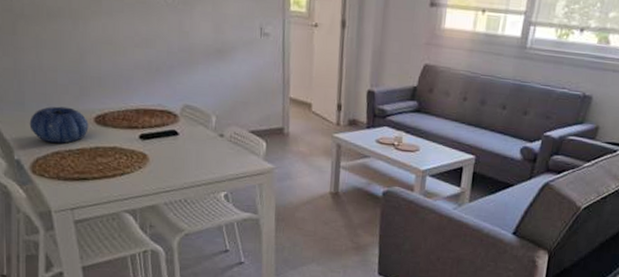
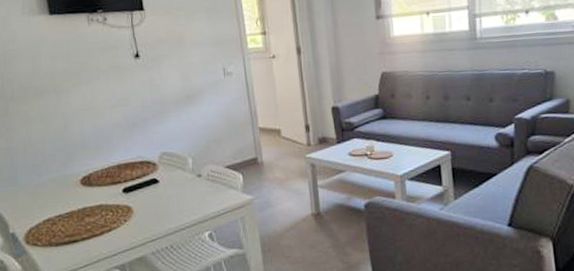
decorative bowl: present [29,106,89,144] -> none [22,174,76,211]

